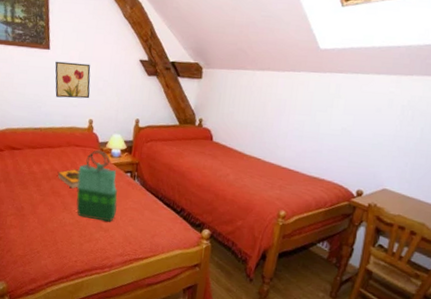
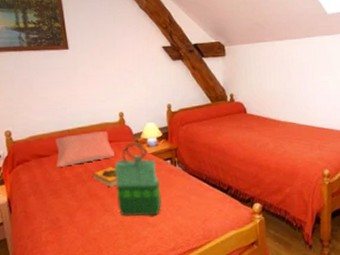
pillow: none [27,133,80,162] -> present [56,131,114,167]
wall art: present [55,61,91,99] -> none [76,58,117,95]

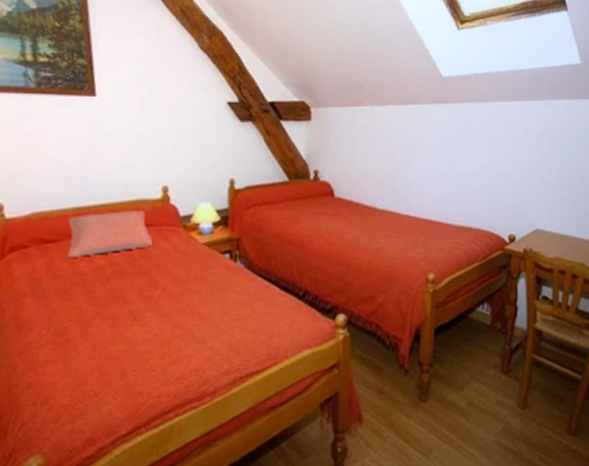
hardback book: present [92,165,117,188] -> none [119,257,155,288]
tote bag: present [115,141,162,217] -> none [151,227,215,329]

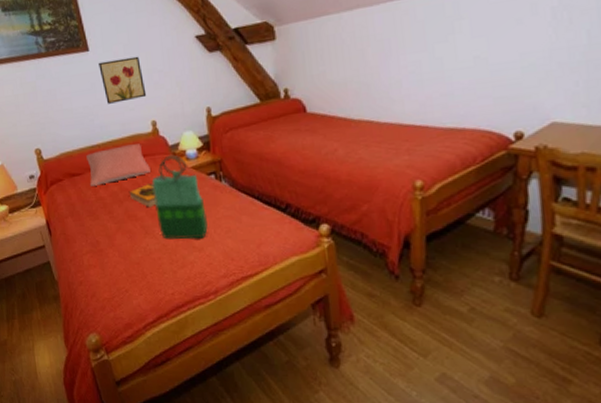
wall art: none [105,111,161,160] -> present [98,56,147,104]
hardback book: none [119,257,155,288] -> present [128,182,157,208]
tote bag: none [151,227,215,329] -> present [151,154,208,240]

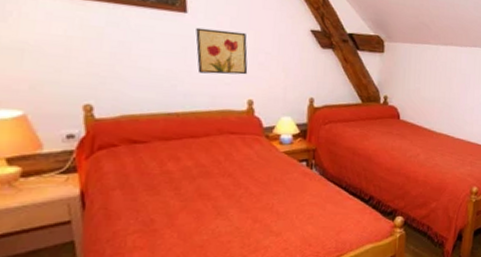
pillow: present [86,144,151,186] -> none [156,119,237,158]
hardback book: present [128,182,157,208] -> none [205,161,238,188]
tote bag: present [151,154,208,240] -> none [234,136,292,224]

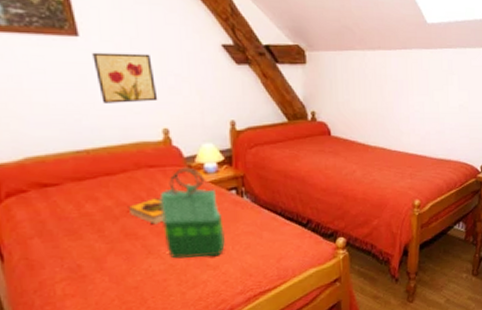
hardback book: none [205,161,238,188] -> present [127,197,164,225]
tote bag: none [234,136,292,224] -> present [159,167,226,259]

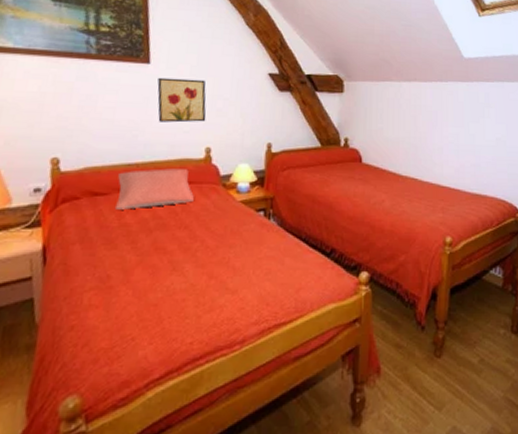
pillow: none [67,153,158,200] -> present [116,168,194,210]
hardback book: present [127,197,164,225] -> none [162,212,194,241]
tote bag: present [159,167,226,259] -> none [190,185,249,280]

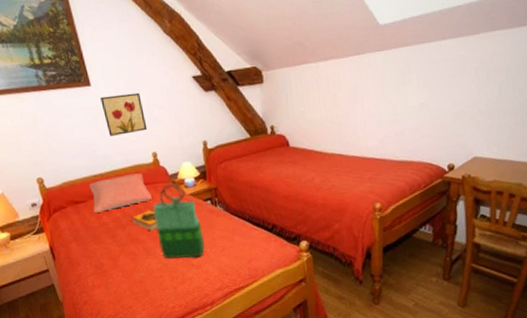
hardback book: none [162,212,194,241] -> present [131,208,158,232]
tote bag: none [190,185,249,280] -> present [153,183,205,259]

